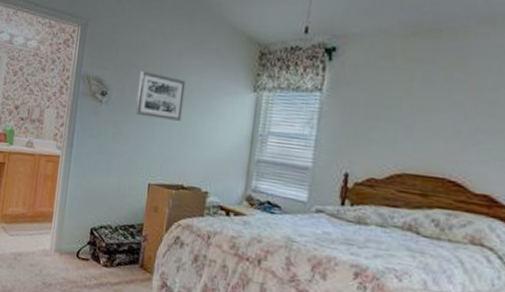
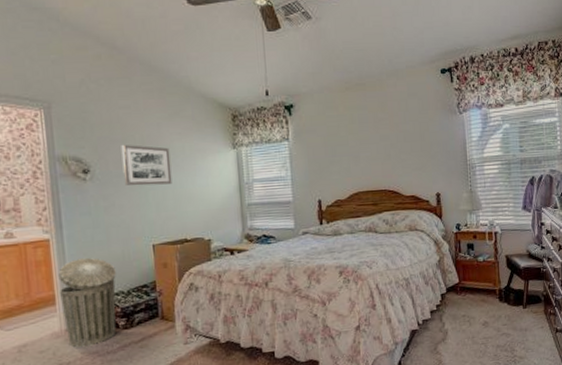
trash can: none [55,181,109,274] -> present [58,258,116,348]

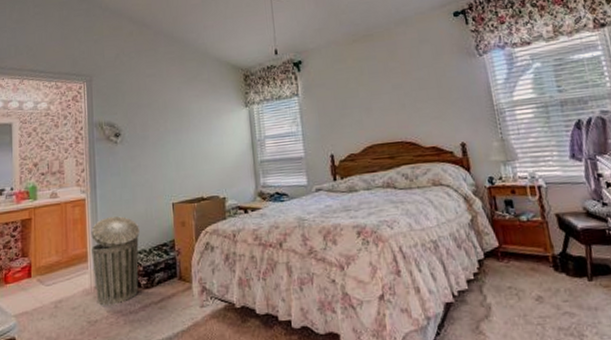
wall art: present [121,145,172,186] -> none [147,109,190,147]

